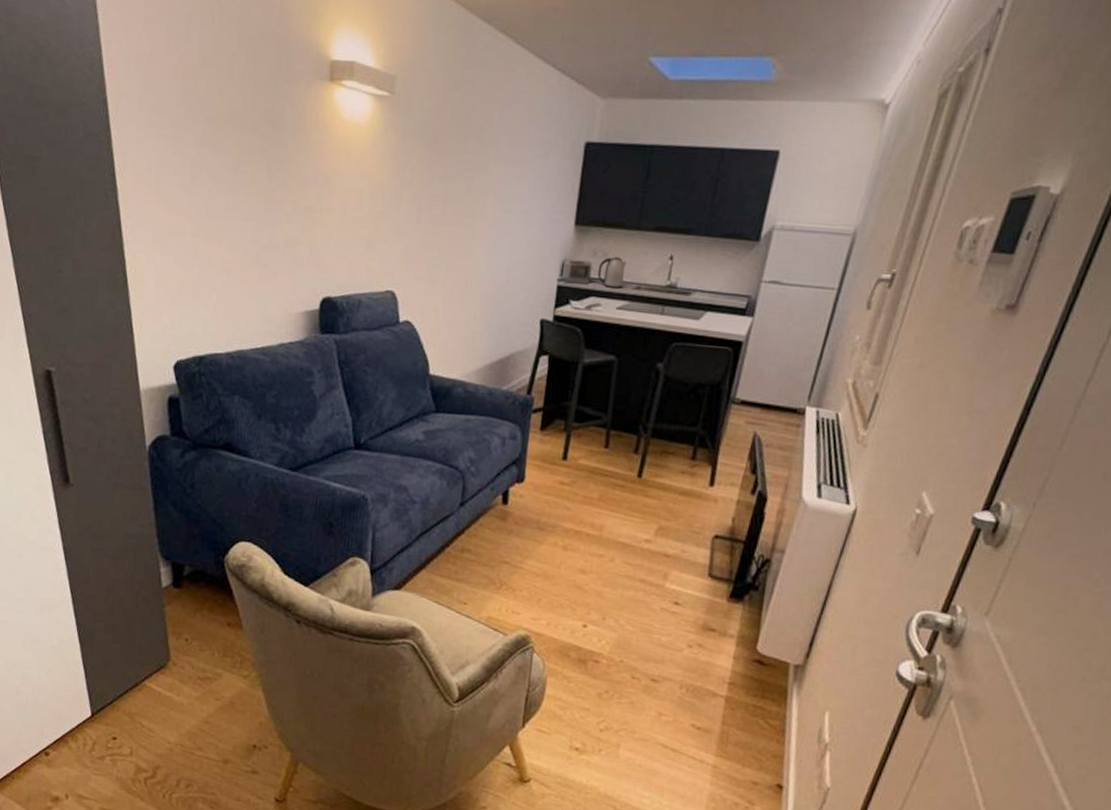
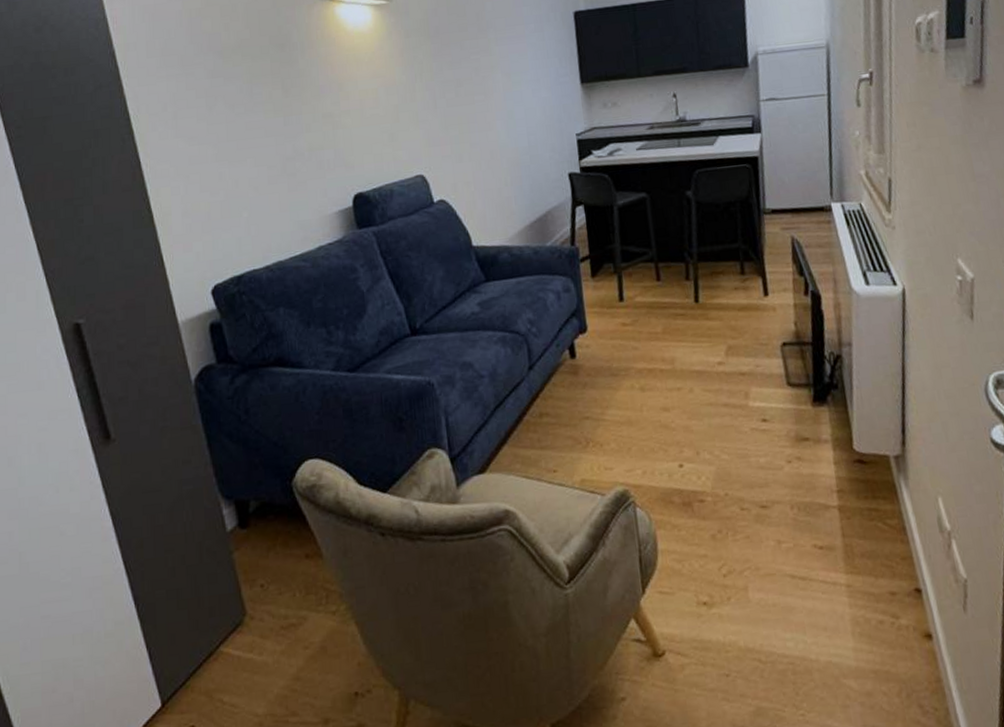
toaster: present [562,259,593,286] -> none [578,112,608,137]
kettle: present [597,256,627,290] -> none [611,103,637,134]

